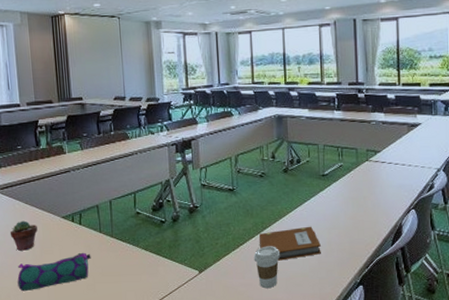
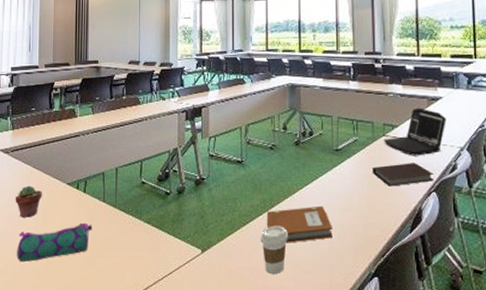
notebook: none [357,184,413,206] -> present [373,163,434,187]
laptop: none [367,133,425,178] -> present [384,107,446,156]

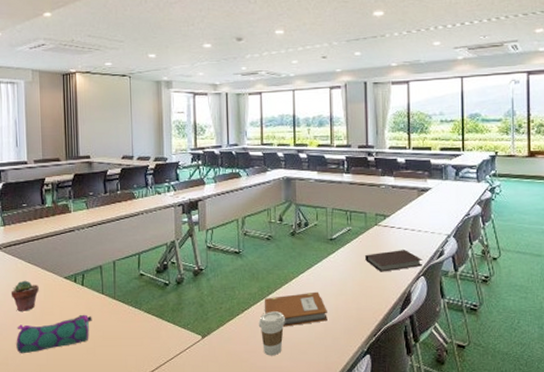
laptop: present [384,107,446,156] -> none [376,198,435,244]

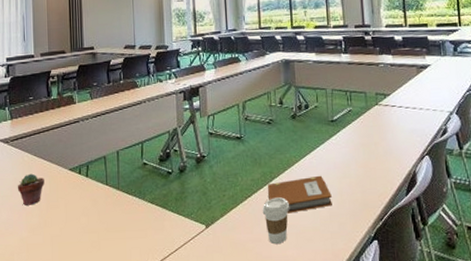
pencil case: present [16,314,92,354] -> none [22,206,97,250]
notebook: present [365,250,422,272] -> none [367,129,426,153]

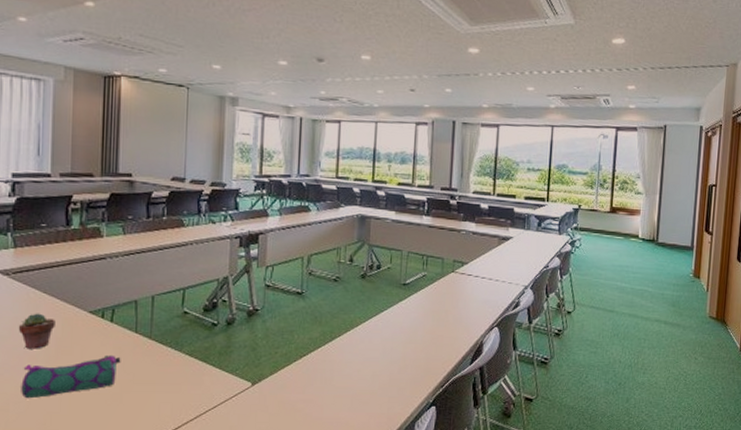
pencil case: none [22,206,97,250] -> present [21,354,121,399]
coffee cup: present [262,197,289,245] -> none [317,358,347,406]
notebook: present [268,175,332,214] -> none [326,339,394,375]

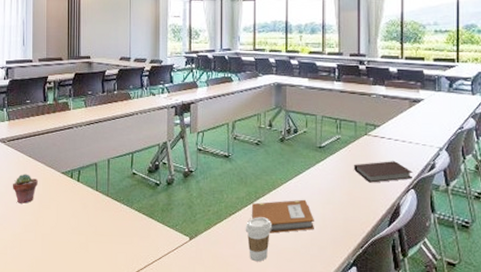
pencil case: present [21,354,121,399] -> none [15,209,86,245]
coffee cup: none [317,358,347,406] -> present [245,217,271,262]
notebook: none [326,339,394,375] -> present [252,199,314,234]
notebook: none [439,299,497,321] -> present [354,161,413,183]

